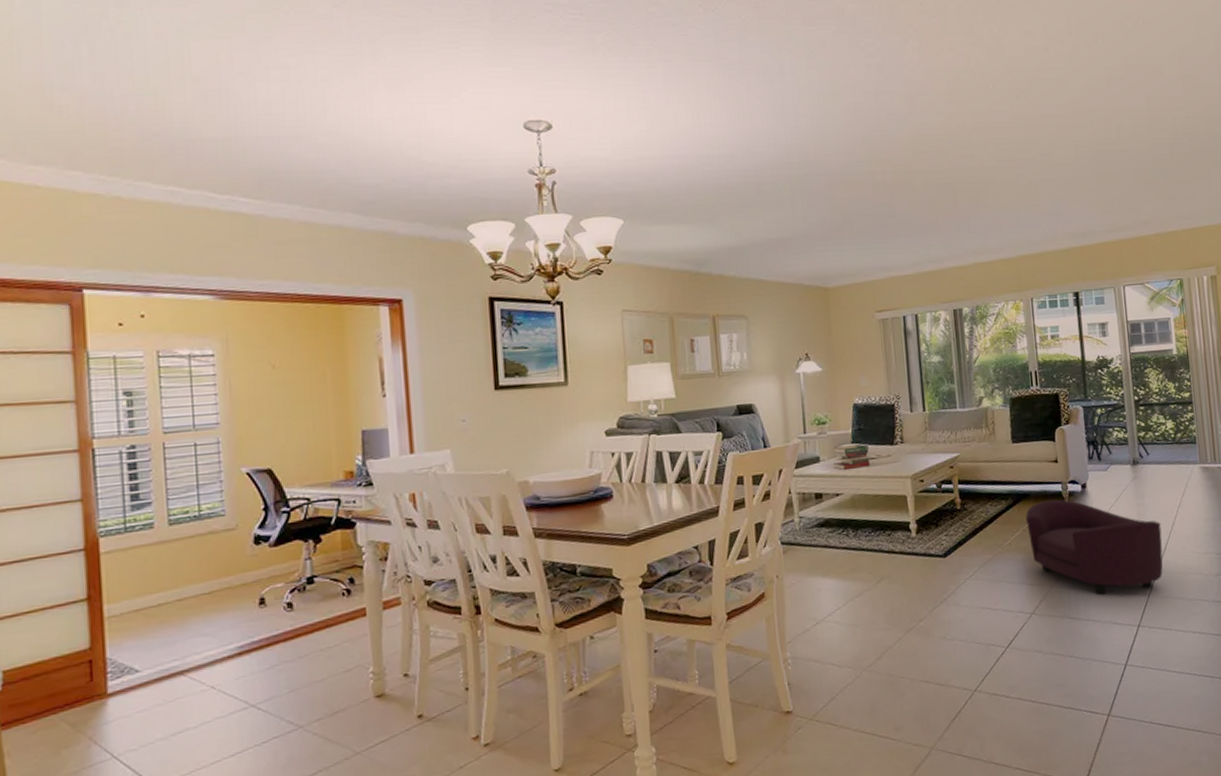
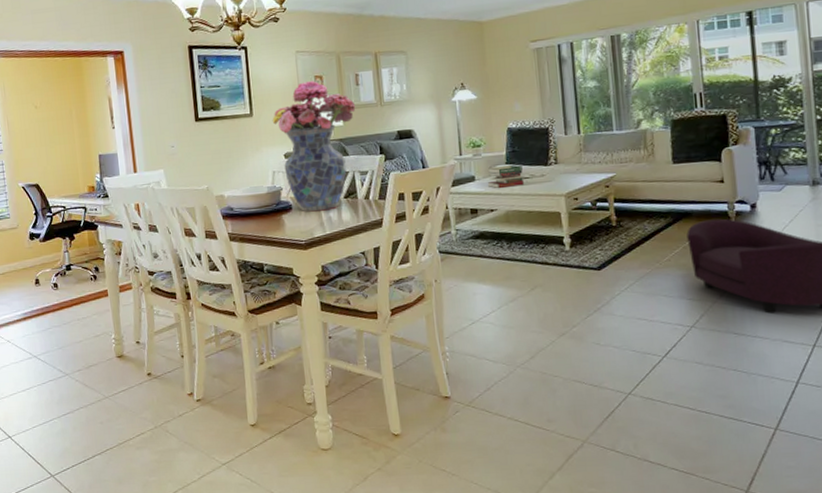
flower arrangement: none [591,345,691,501] -> present [272,81,356,212]

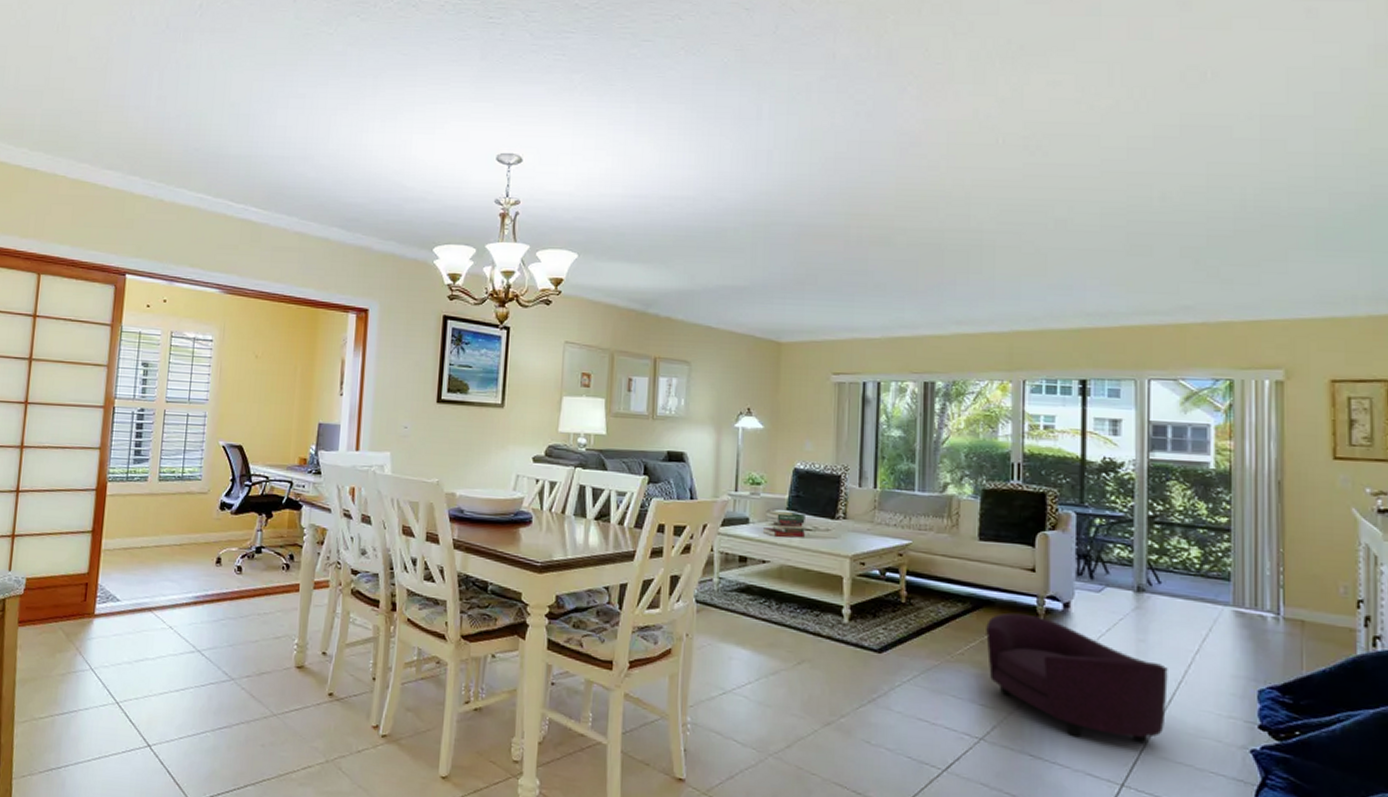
flower arrangement: present [272,81,356,212] -> none [525,378,624,531]

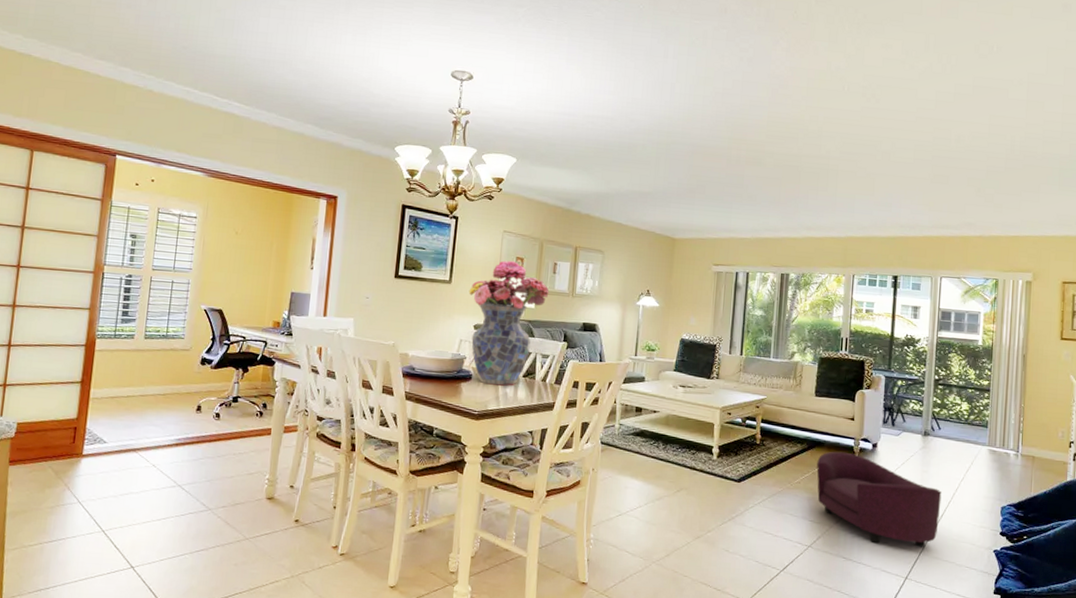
flower arrangement: none [525,378,624,531] -> present [468,260,549,386]
books: present [763,511,805,538] -> none [655,372,688,394]

